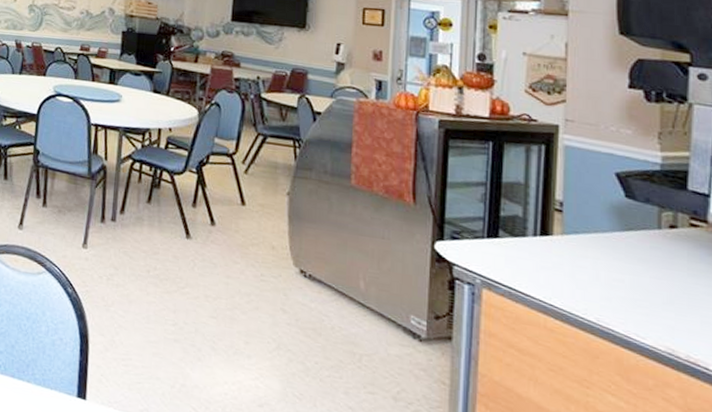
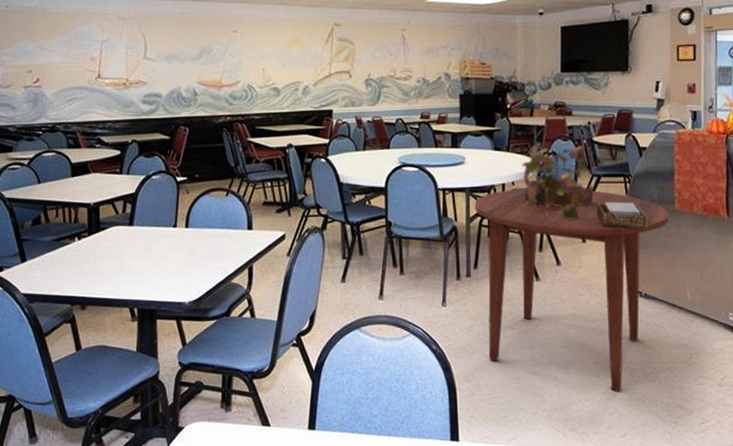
dining table: none [126,135,344,383] -> present [474,189,670,393]
potted flower: none [176,92,258,179] -> present [521,144,593,220]
napkin holder: none [259,164,318,202] -> present [596,202,647,229]

